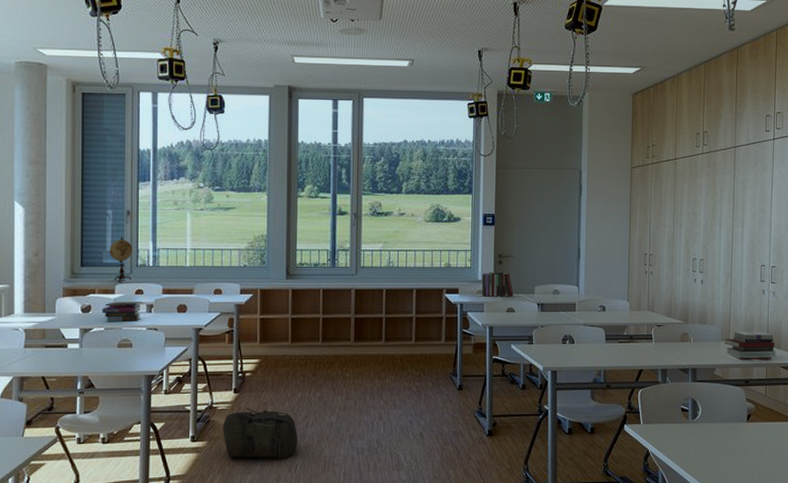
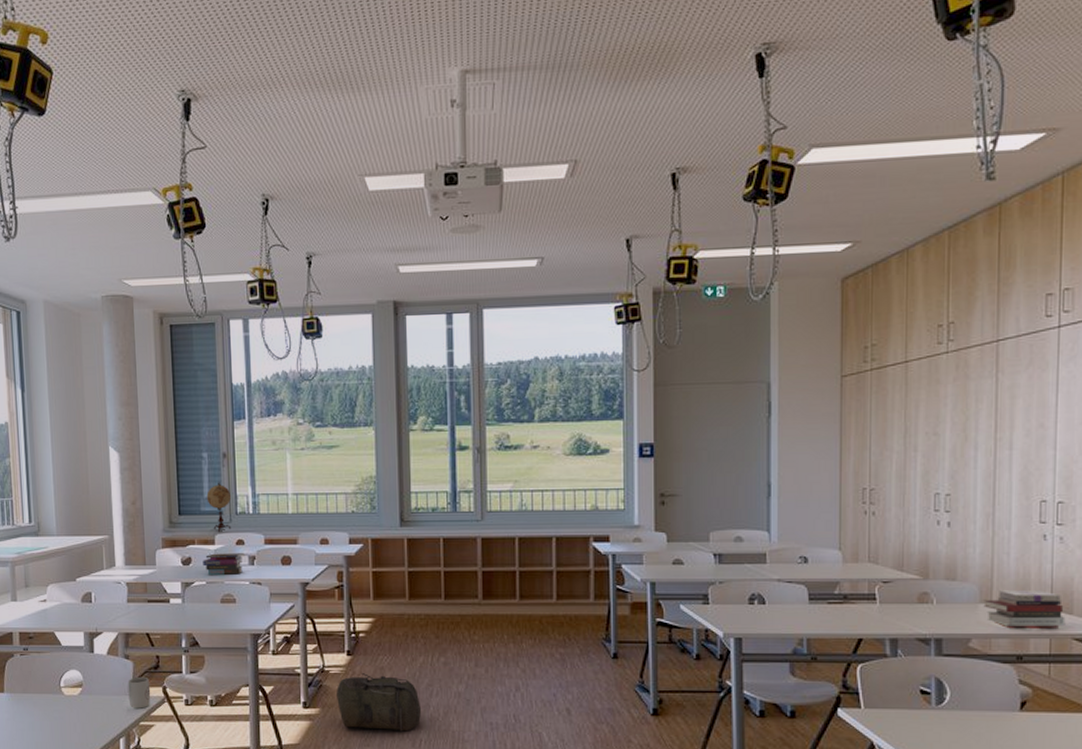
mug: none [20,418,43,449] -> present [128,676,151,709]
books: present [481,271,514,297] -> none [639,514,681,546]

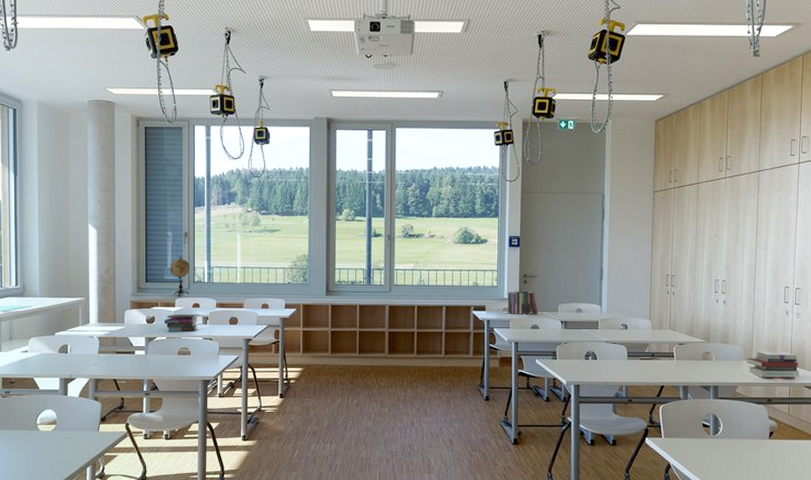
mug: present [128,676,151,709] -> none [96,415,115,442]
backpack: present [337,673,422,732] -> none [270,412,338,459]
books: none [639,514,681,546] -> present [507,290,538,314]

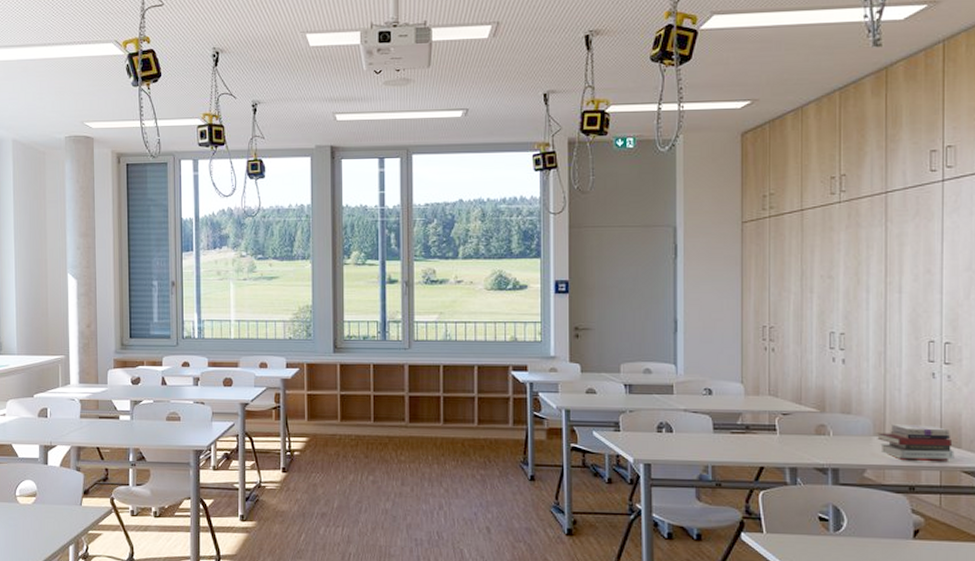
books: present [164,314,199,333] -> none [151,374,190,395]
globe: present [170,256,191,298] -> none [156,308,179,355]
books: present [507,290,538,314] -> none [555,346,594,376]

